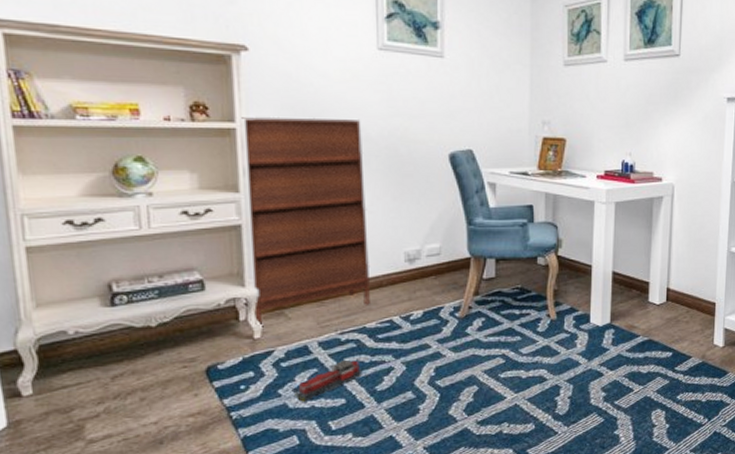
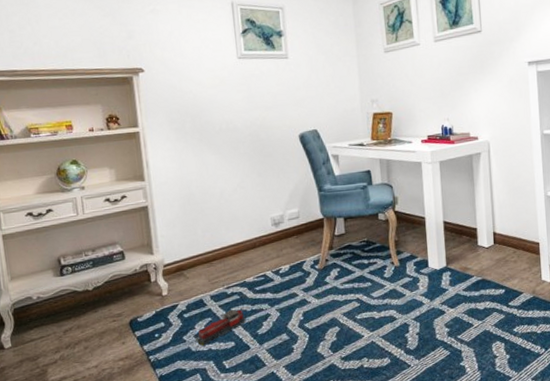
shoe cabinet: present [241,116,370,325] -> none [143,115,247,284]

